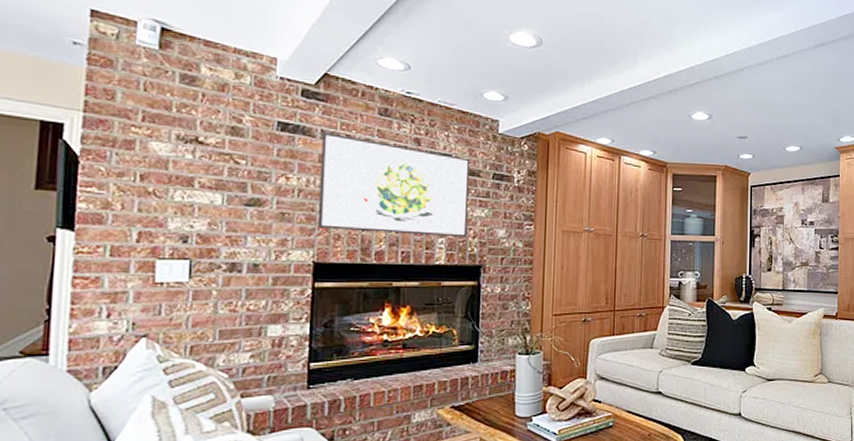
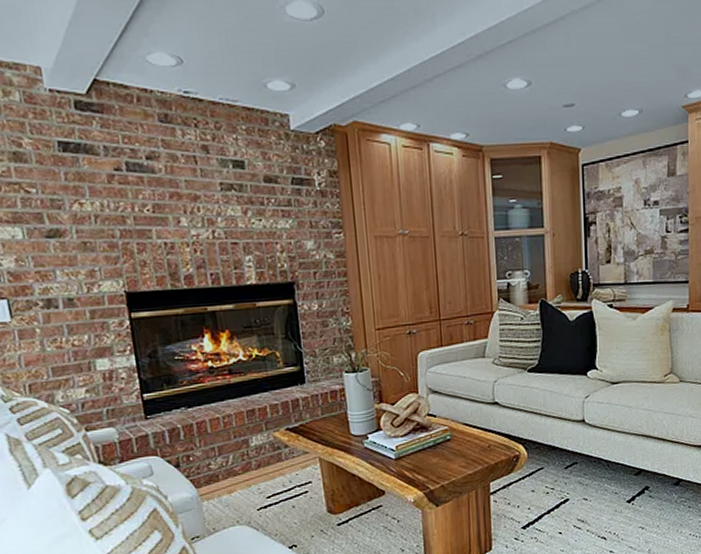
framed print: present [318,132,471,238] -> none [105,148,275,256]

